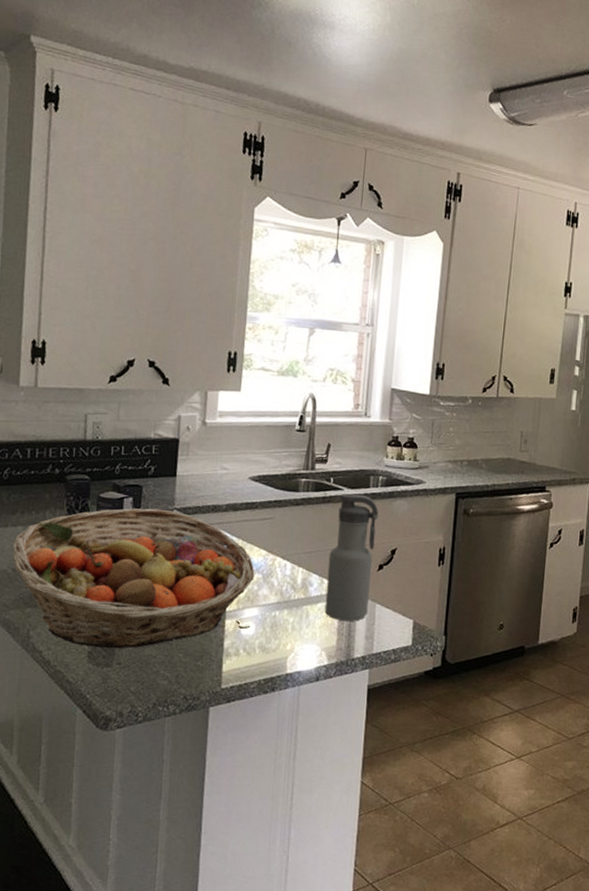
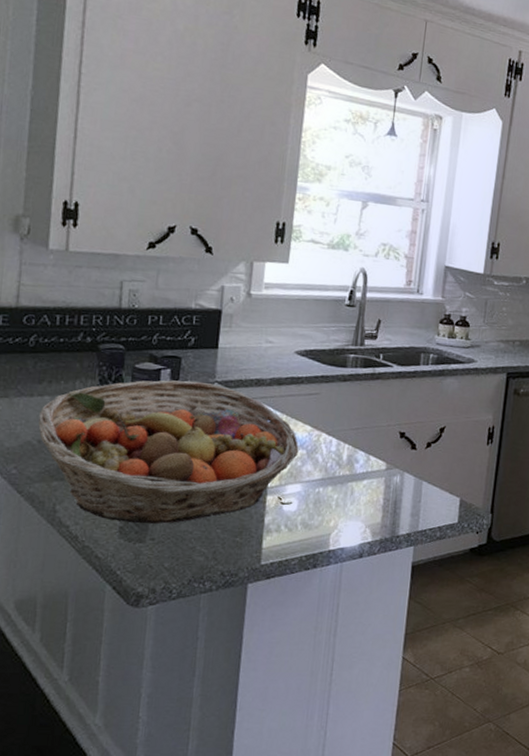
water bottle: present [324,493,378,621] -> none [370,370,428,499]

